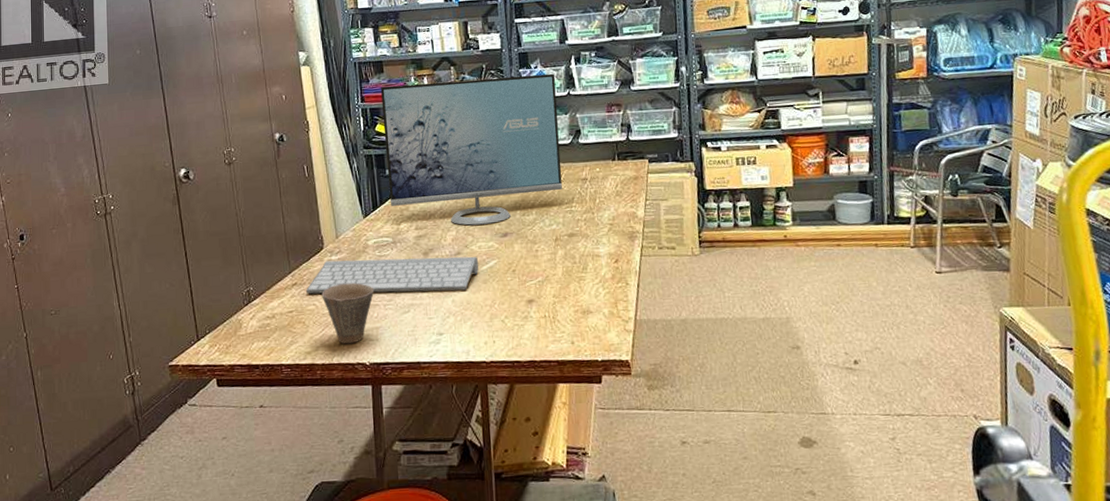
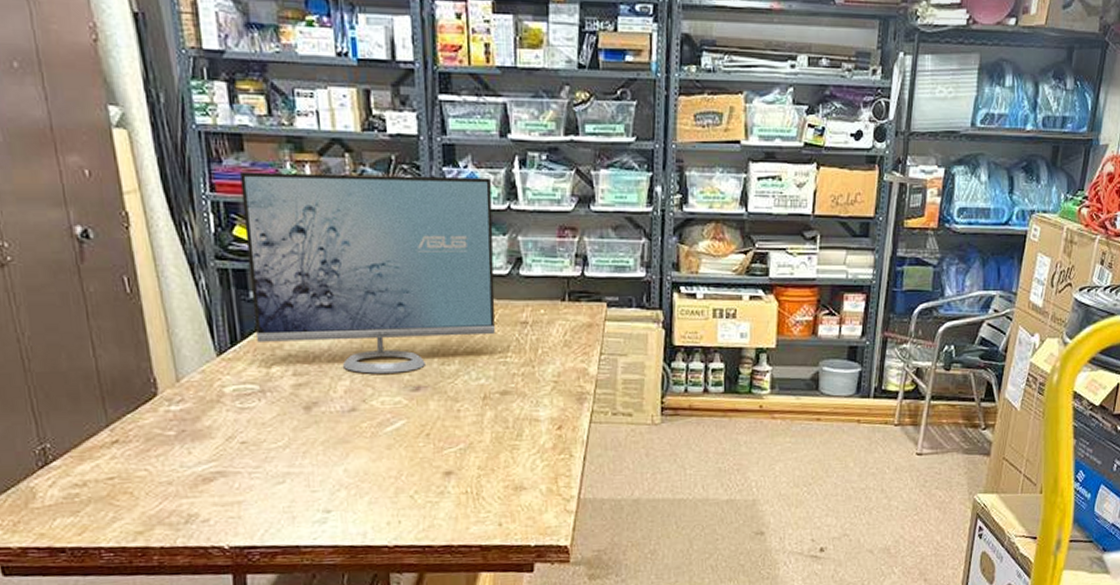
keyboard: present [305,256,479,294] -> none [132,411,382,458]
cup: present [321,282,375,344] -> none [157,442,235,522]

